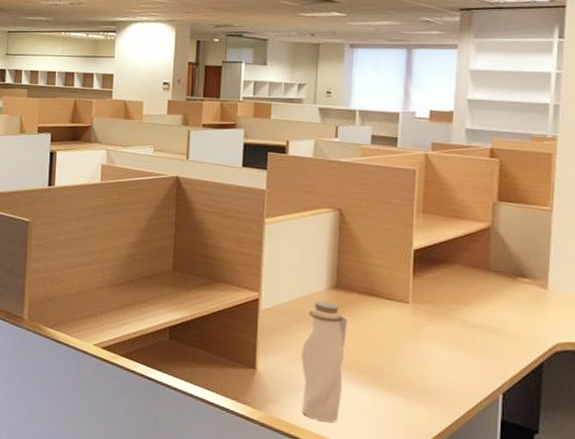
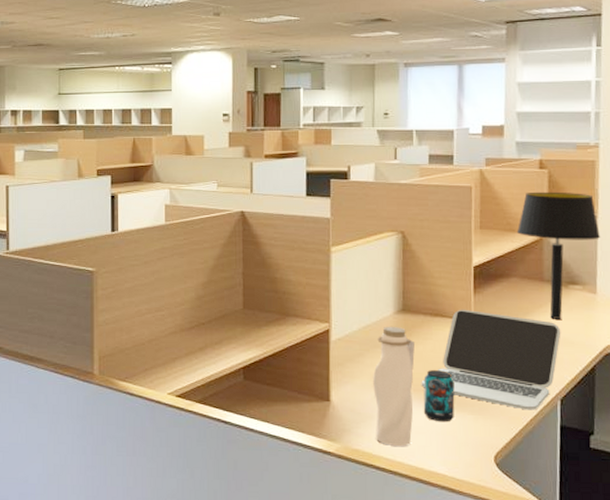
laptop: none [352,291,507,402] -> present [421,309,561,410]
beverage can: none [353,348,388,404] -> present [423,369,455,423]
table lamp: none [462,180,556,312] -> present [516,191,601,319]

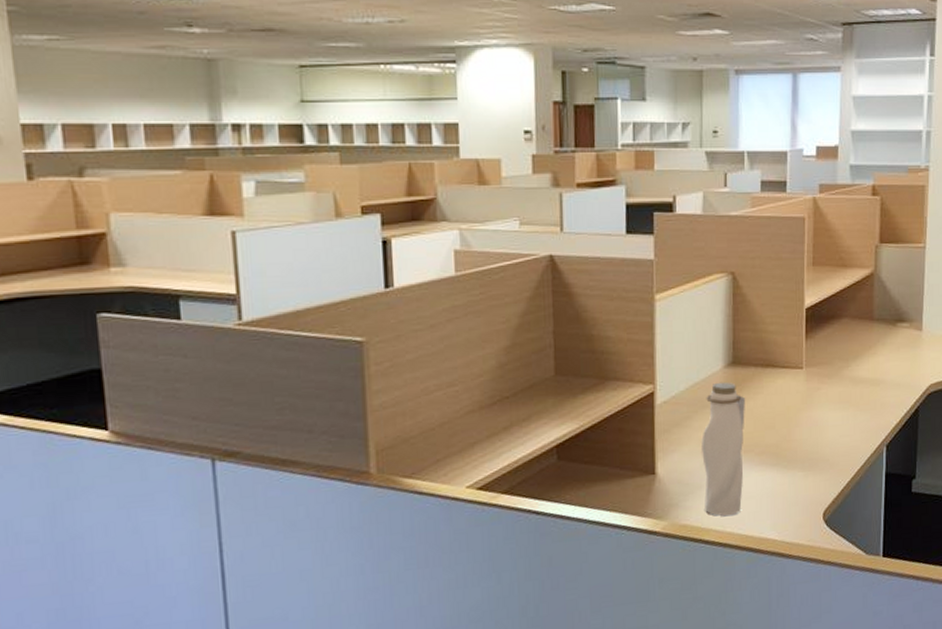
laptop: present [421,309,561,410] -> none [751,356,889,461]
beverage can: present [423,369,455,423] -> none [753,426,786,484]
table lamp: present [516,191,601,319] -> none [848,221,928,361]

